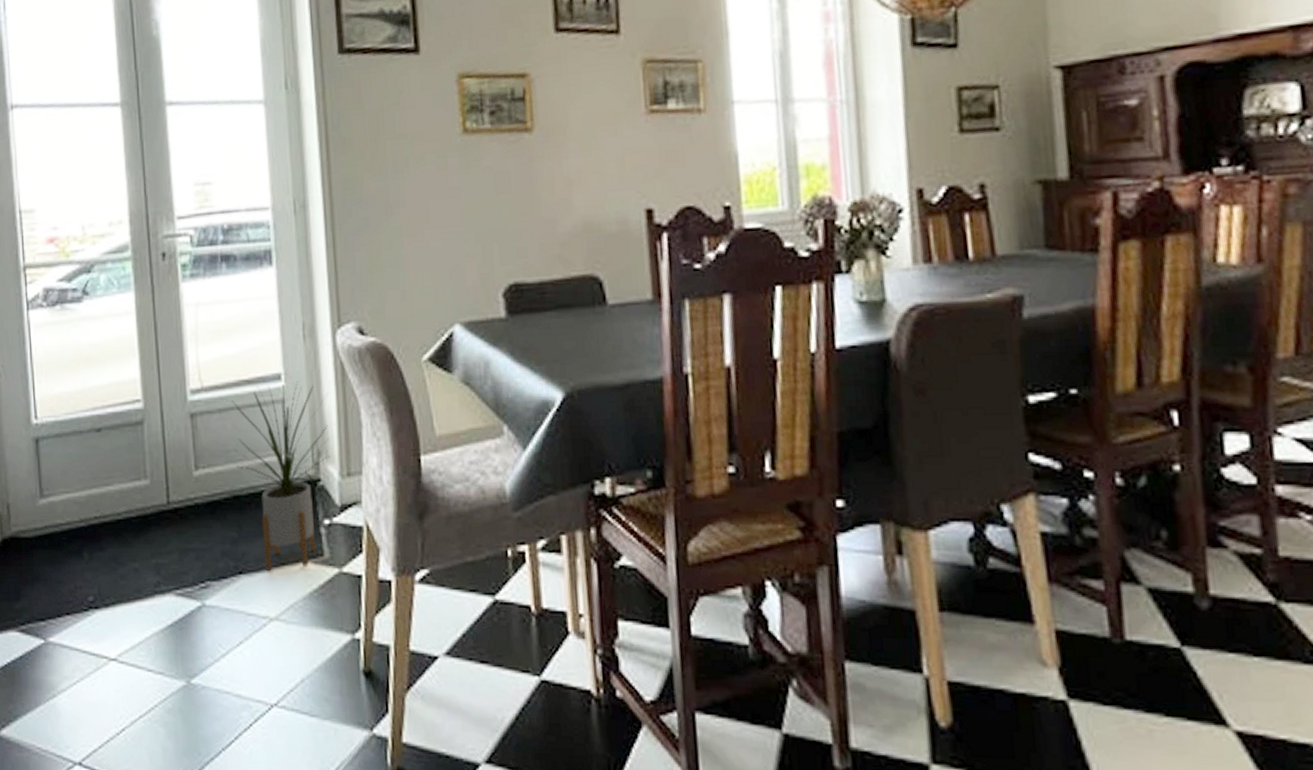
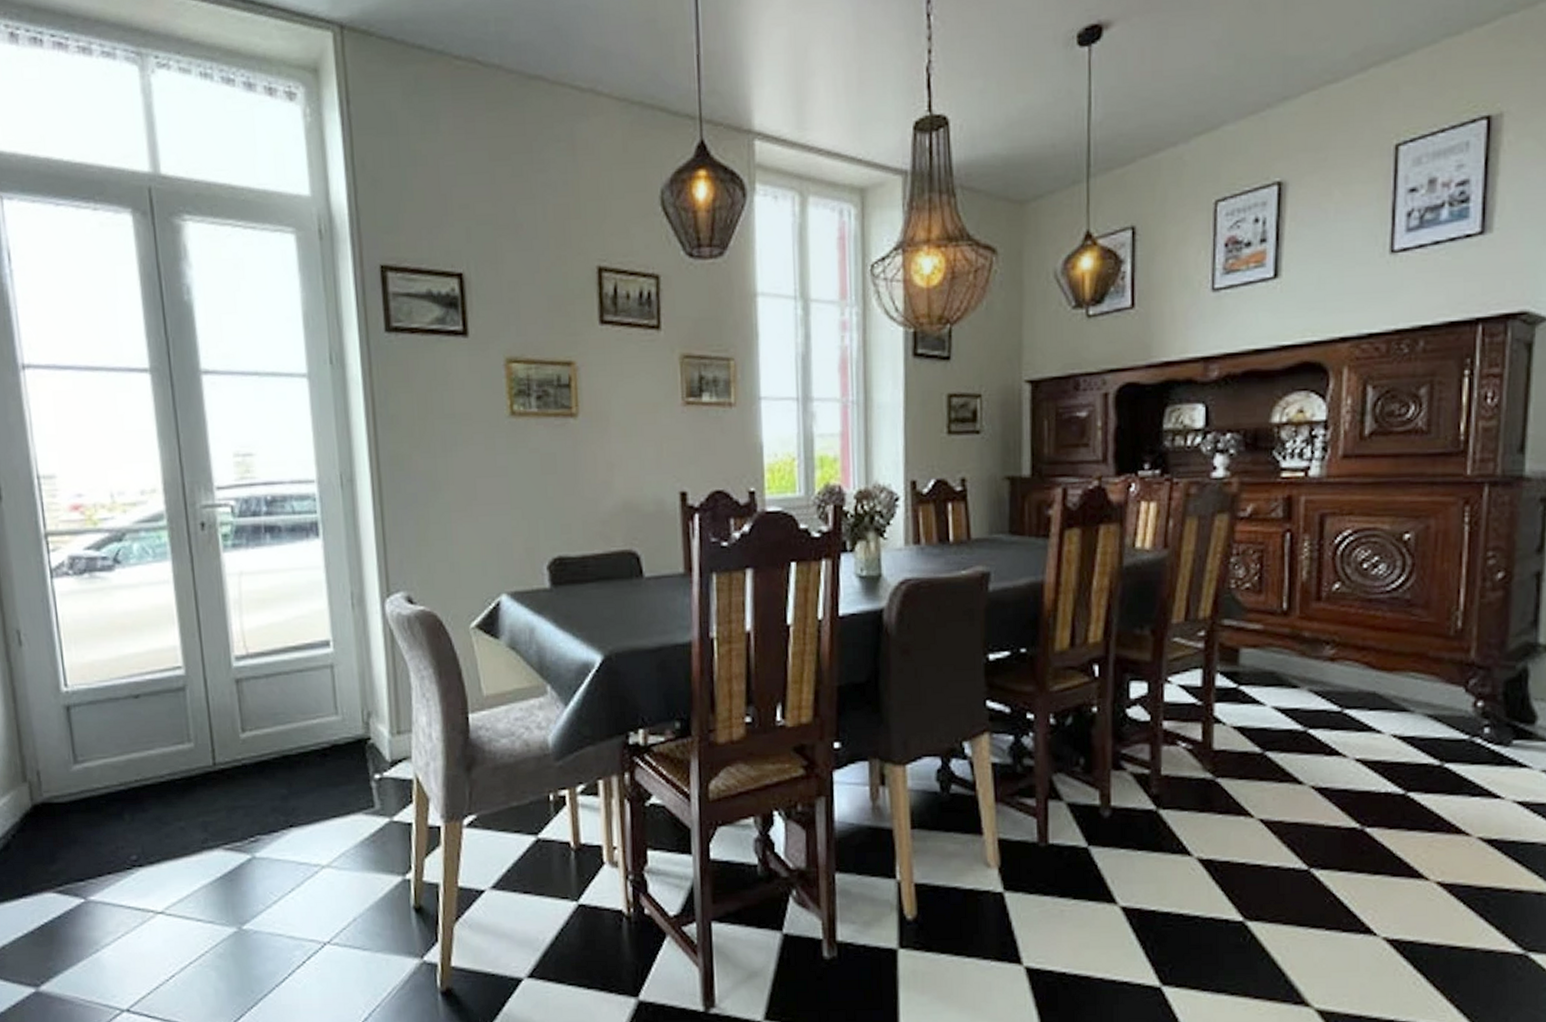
house plant: present [231,381,331,571] -> none [278,648,381,823]

